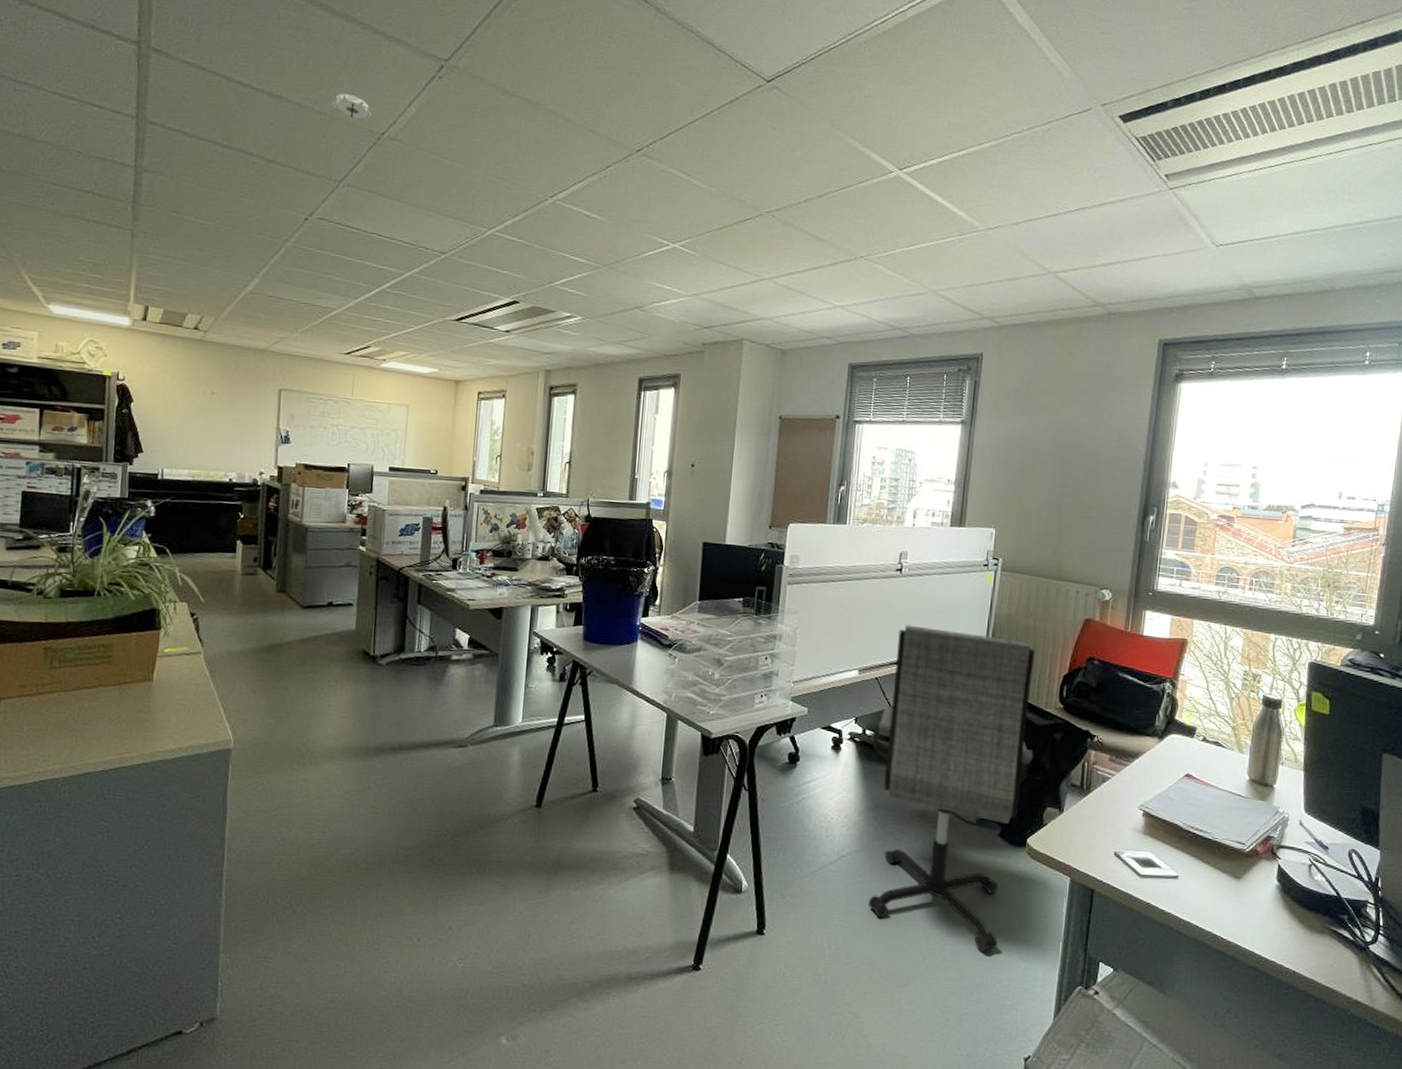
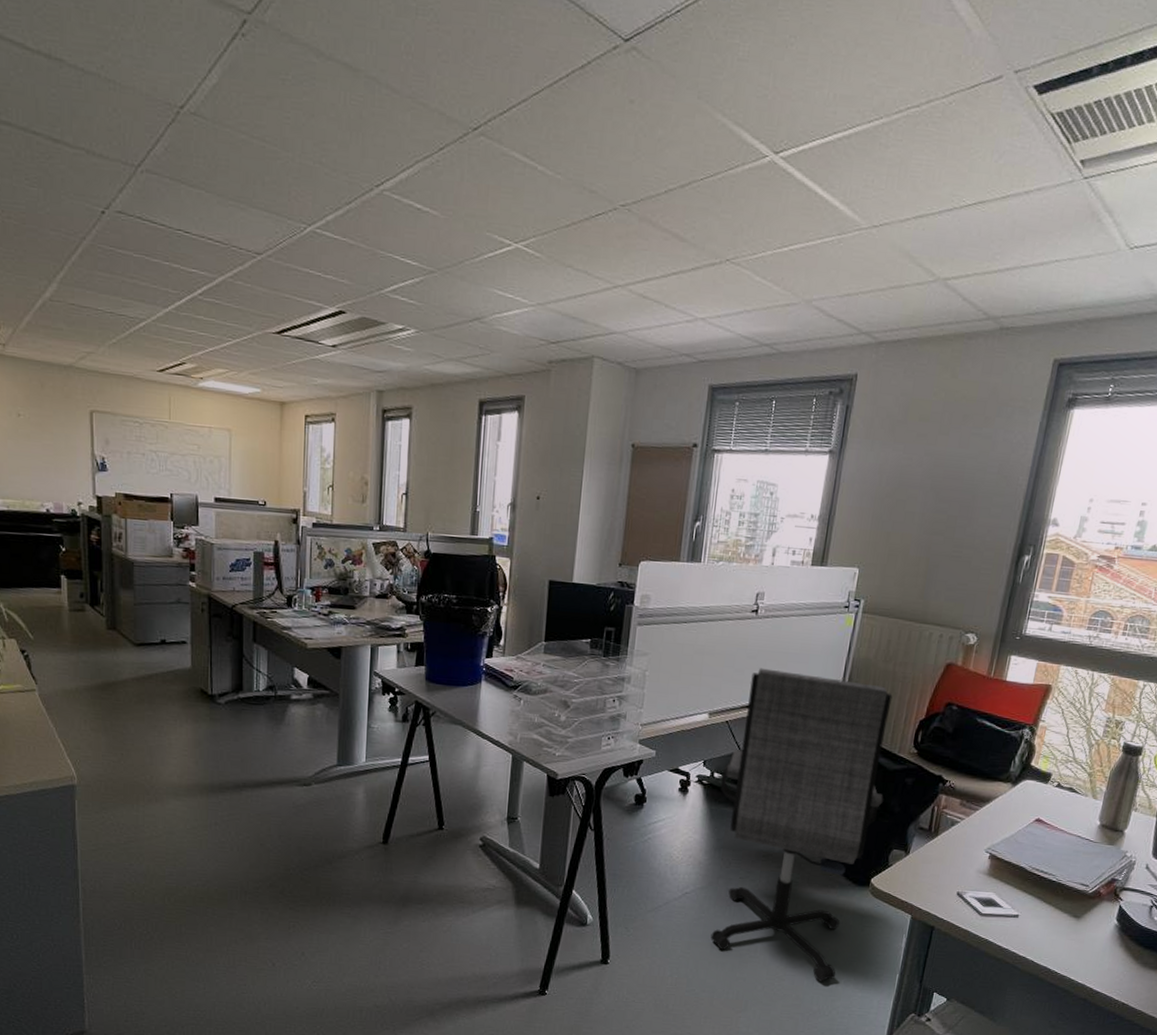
smoke detector: present [330,93,373,119] -> none [119,55,168,89]

